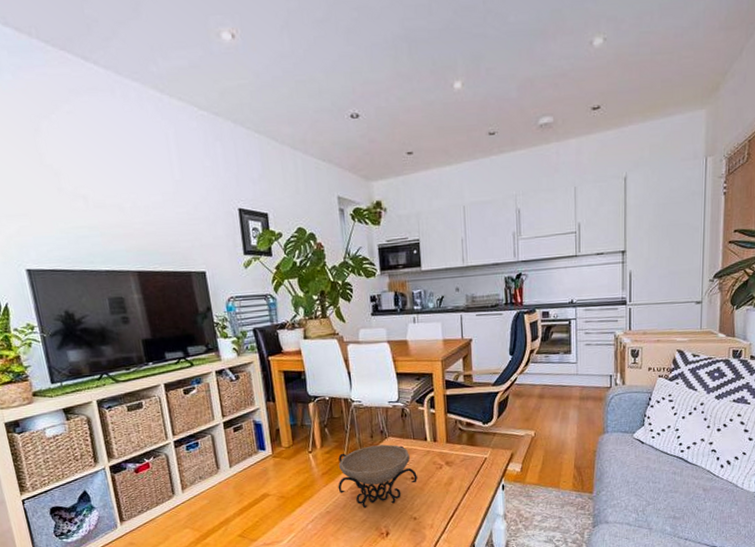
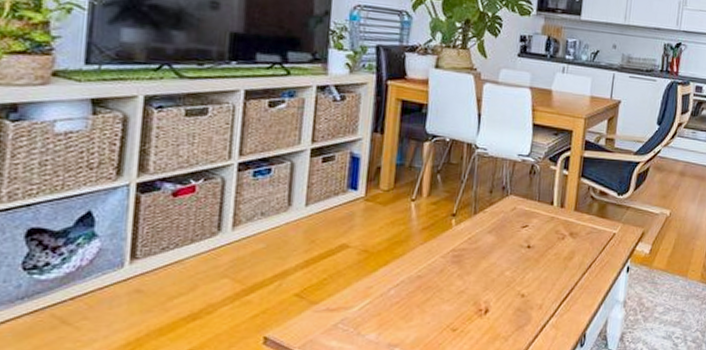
decorative bowl: present [338,444,417,509] -> none [437,202,535,277]

